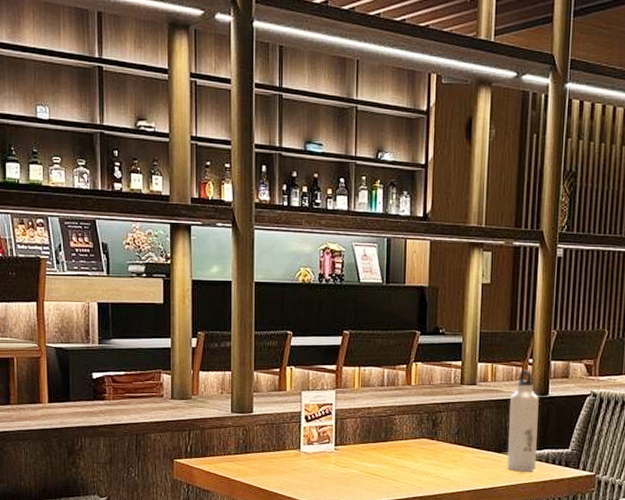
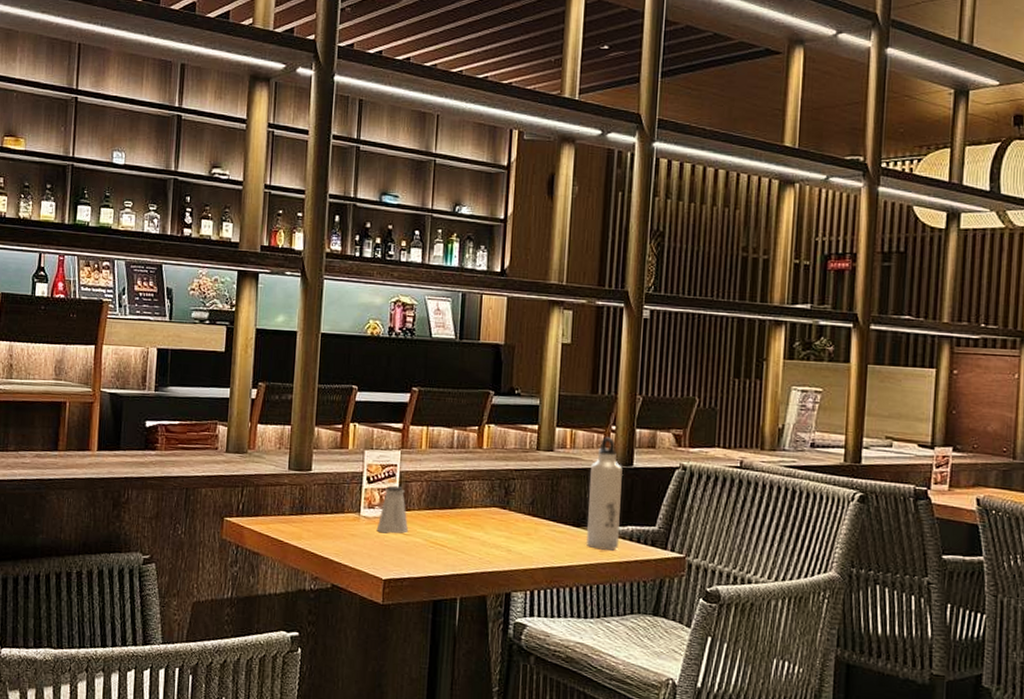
saltshaker: none [316,422,346,467] -> present [376,485,409,534]

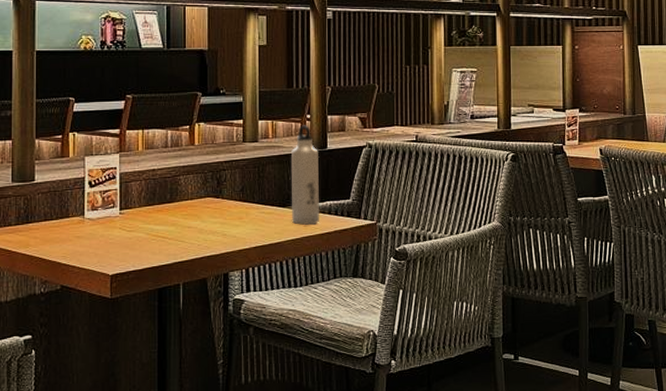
saltshaker: present [376,485,409,534] -> none [101,187,131,232]

